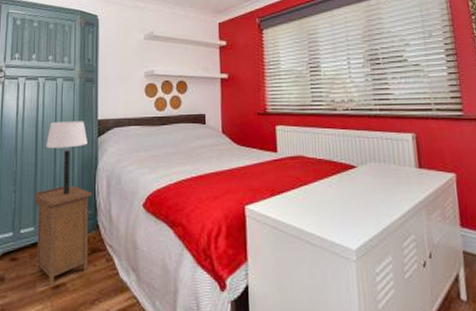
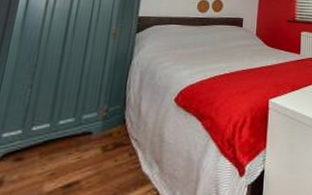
nightstand: present [35,186,92,286] -> none [46,80,123,185]
table lamp: present [46,121,87,195] -> none [76,15,125,90]

